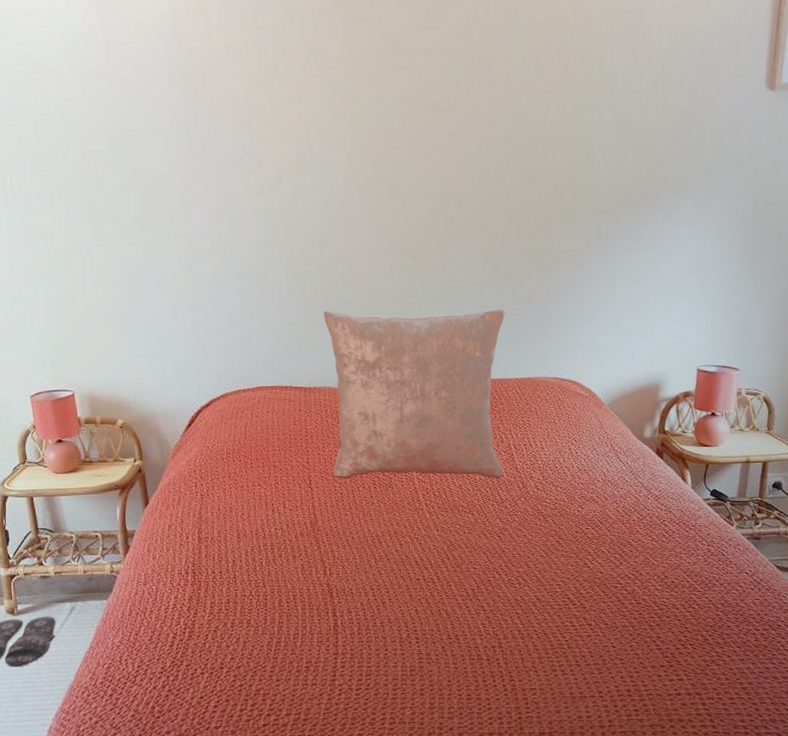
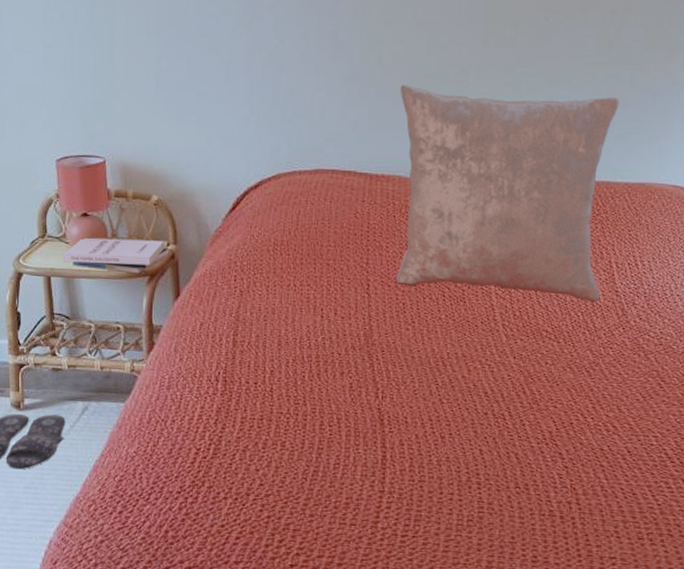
books: none [42,458,136,488] -> present [62,237,169,274]

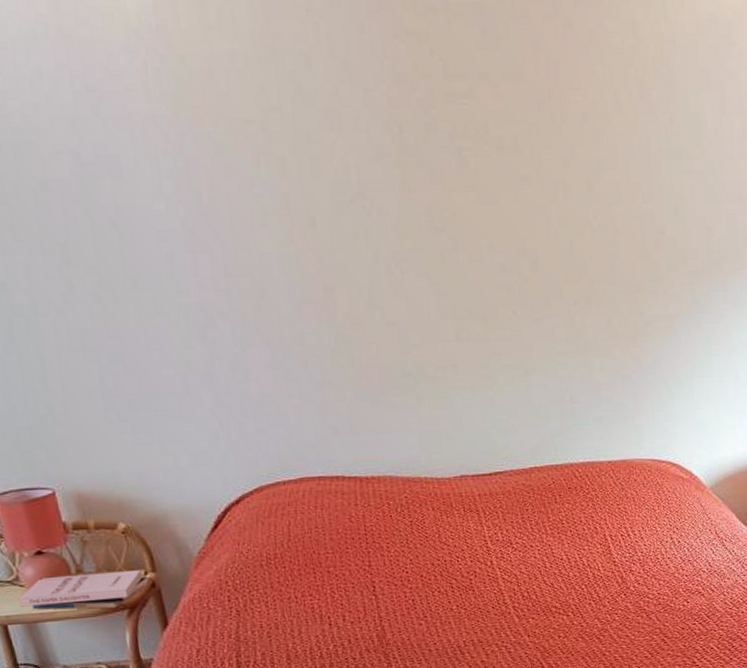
pillow: present [395,85,620,303] -> none [377,382,600,583]

